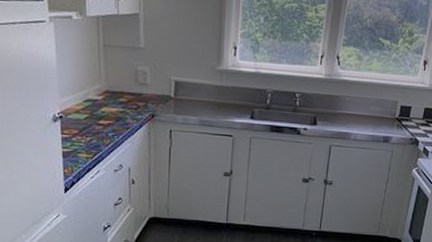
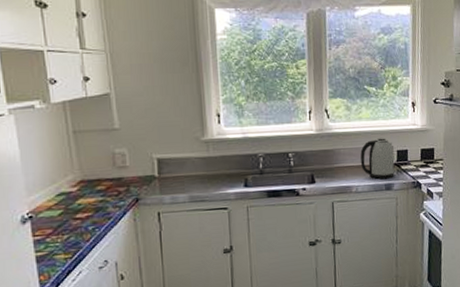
kettle: none [363,91,398,132] -> present [360,138,395,179]

